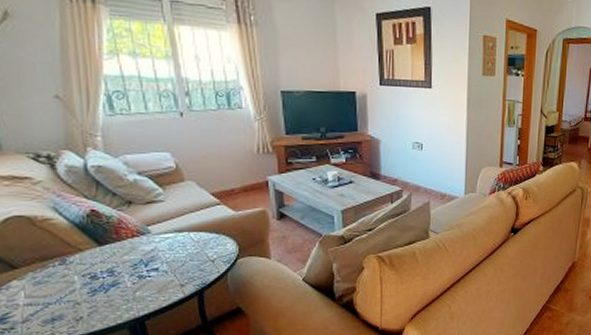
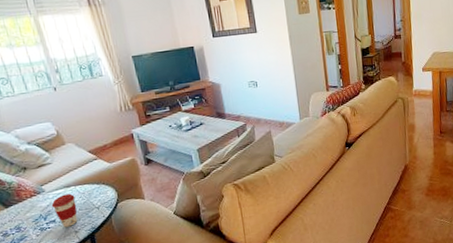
coffee cup: none [156,240,187,278] -> present [51,193,78,227]

